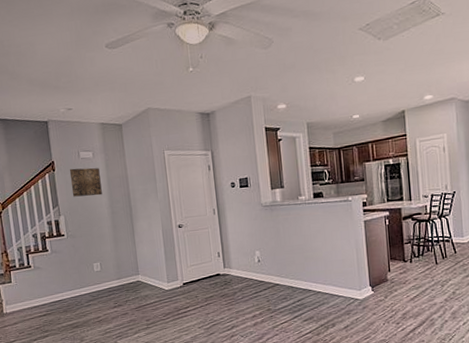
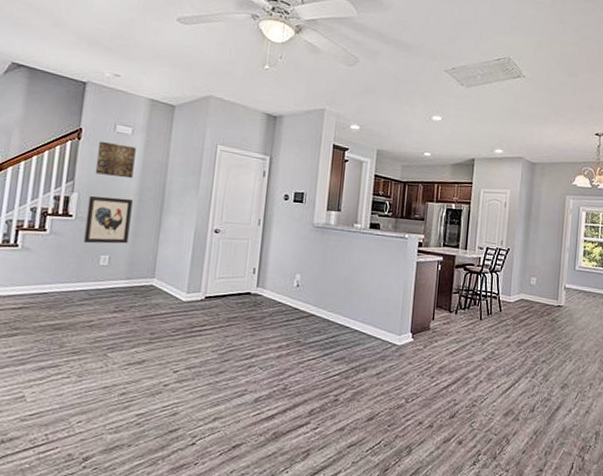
wall art: none [73,212,112,256] -> present [83,195,133,244]

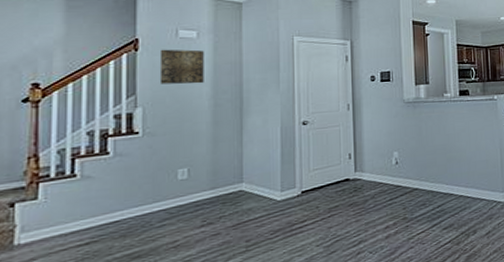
wall art: present [83,195,133,244] -> none [156,104,208,160]

